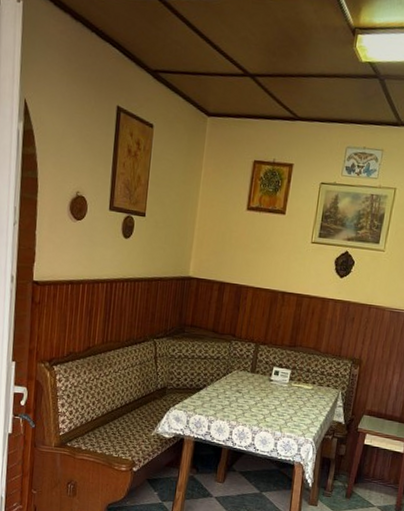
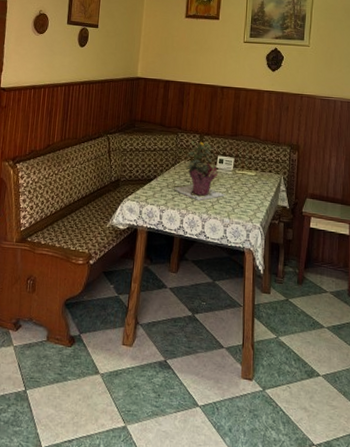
potted flower: none [222,348,280,414] -> present [171,139,226,202]

